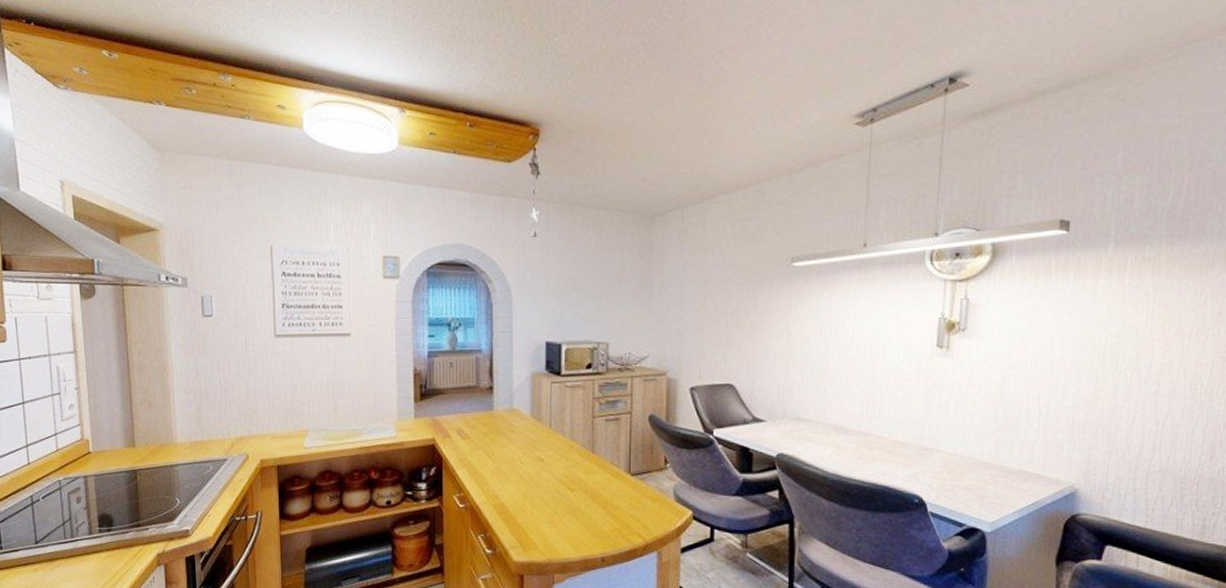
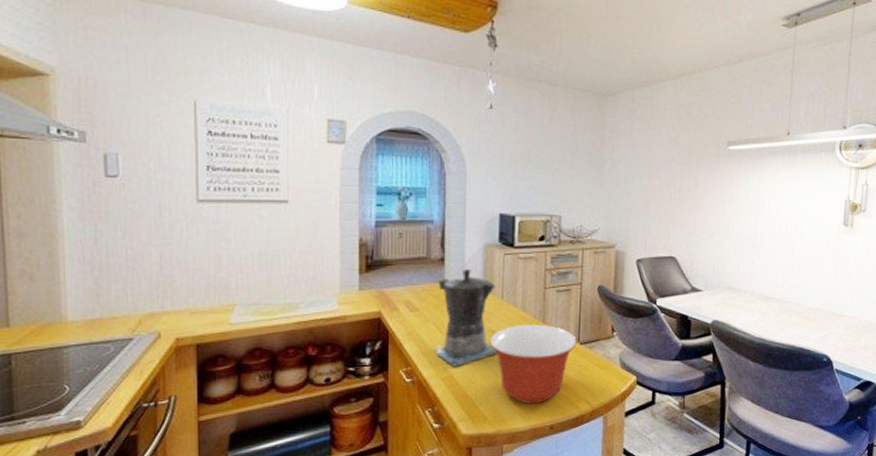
coffee maker: none [485,396,546,494] -> present [434,268,497,367]
mixing bowl: none [538,453,628,535] -> present [489,324,577,404]

